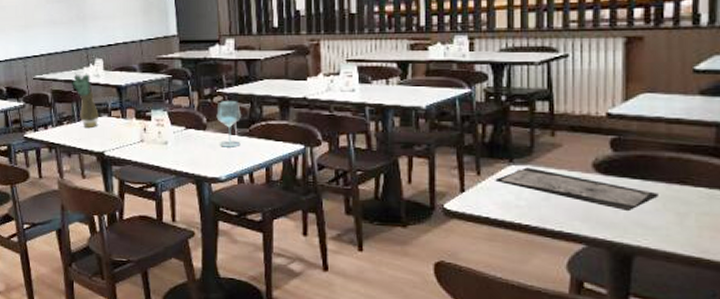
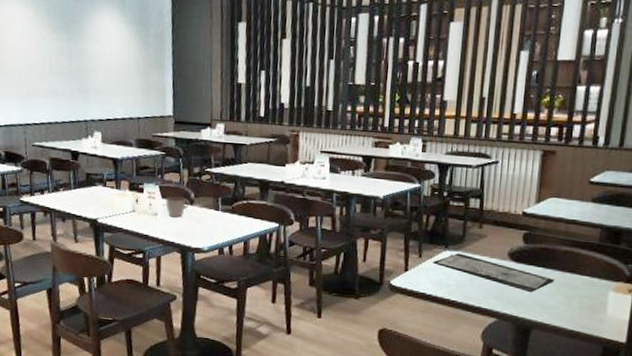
vase: present [72,73,99,129] -> none [70,143,94,196]
cup: none [176,122,203,145] -> present [165,196,190,218]
wine glass: present [216,100,241,148] -> none [203,179,226,222]

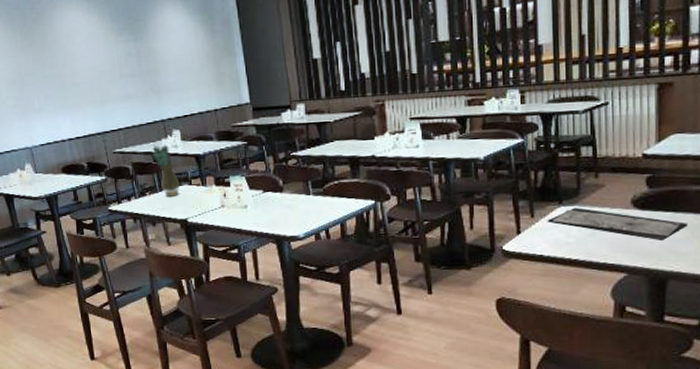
vase: none [70,143,94,196] -> present [151,144,180,198]
cup: present [165,196,190,218] -> none [254,185,280,208]

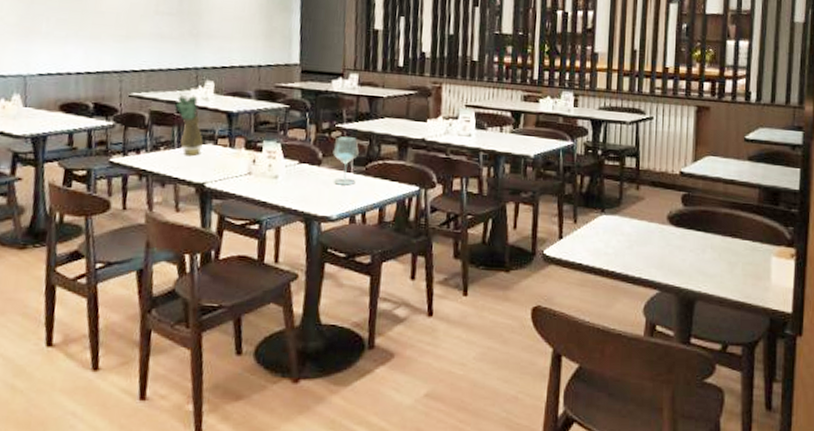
wine glass: none [291,162,316,207] -> present [333,135,359,186]
tray: present [547,207,688,241] -> none [589,217,716,261]

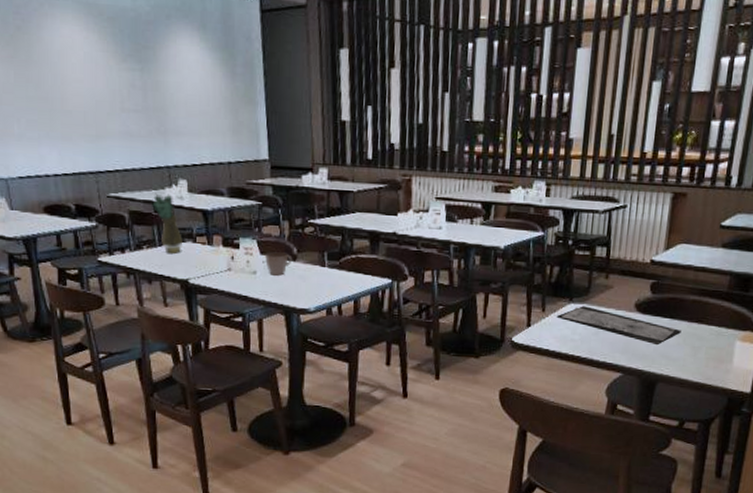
cup: none [288,156,317,181] -> present [265,252,293,276]
wine glass: present [333,135,359,186] -> none [307,231,332,280]
tray: none [589,217,716,261] -> present [556,306,681,346]

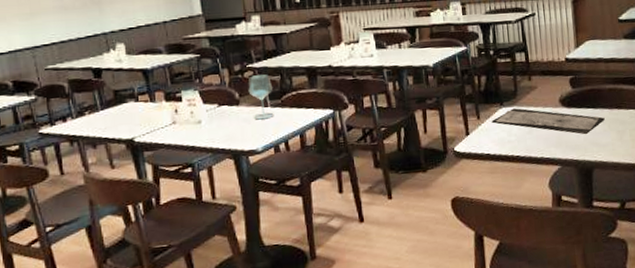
vase: present [152,193,182,254] -> none [91,59,125,117]
cup: present [265,252,293,276] -> none [208,99,236,122]
wine glass: none [307,231,332,280] -> present [248,73,274,120]

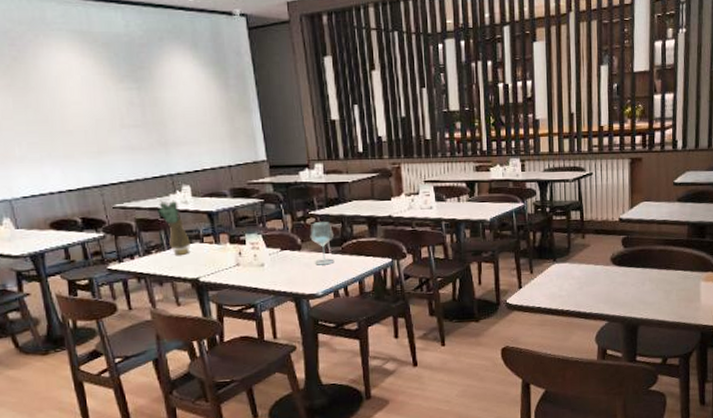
vase: none [91,59,125,117] -> present [157,200,190,256]
tray: present [491,108,605,135] -> none [544,264,653,293]

